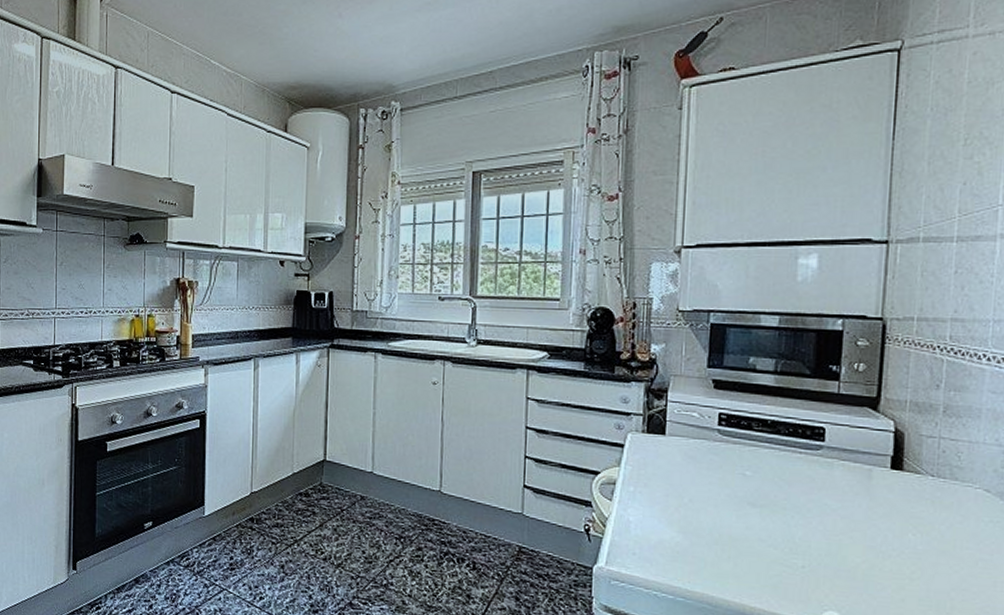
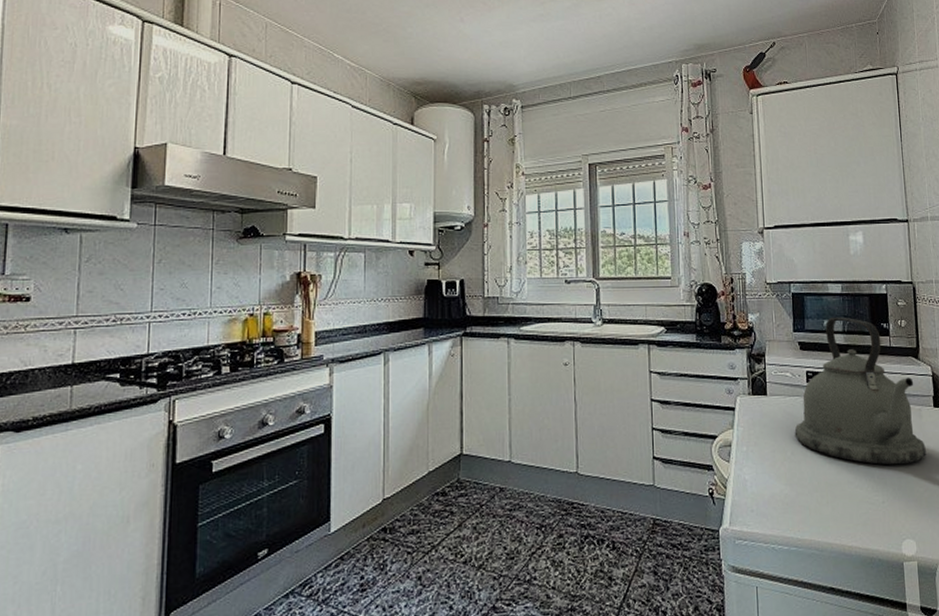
kettle: none [695,354,872,530] -> present [794,317,926,465]

